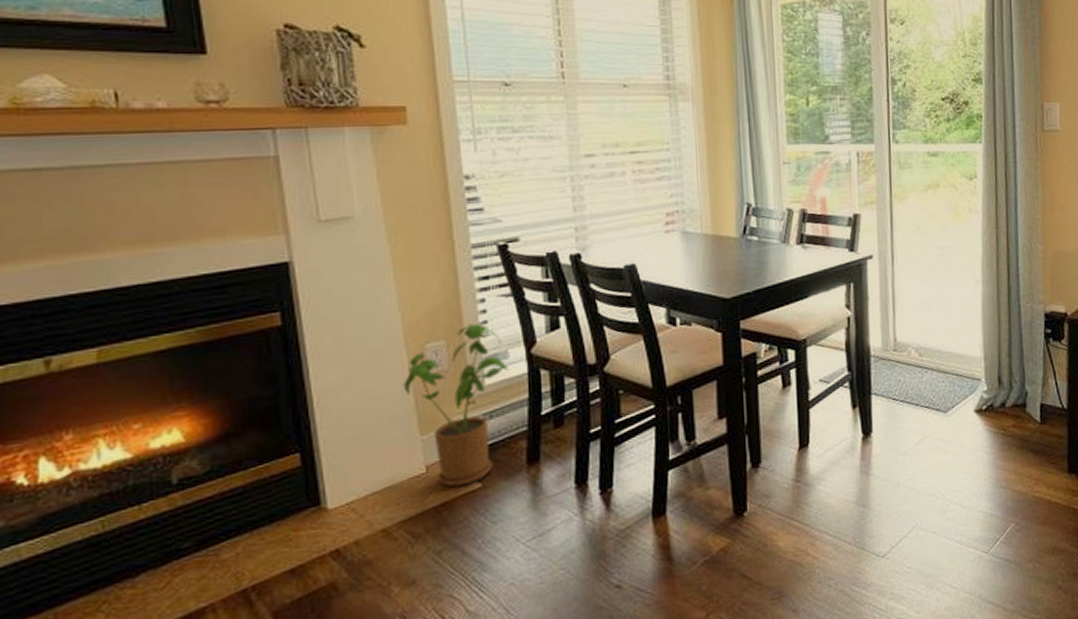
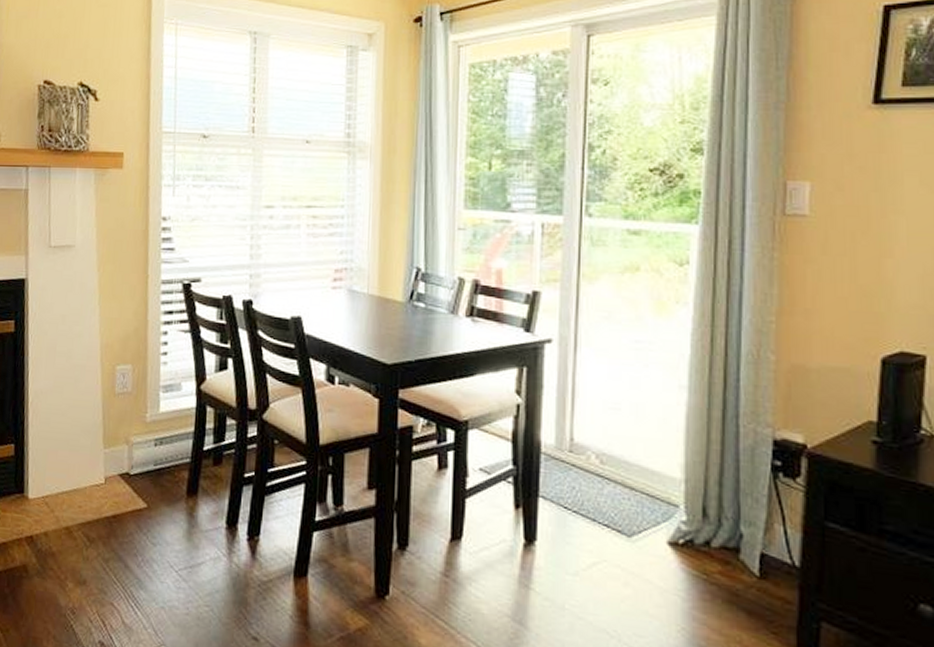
house plant: present [403,323,508,487] -> none [95,353,180,503]

